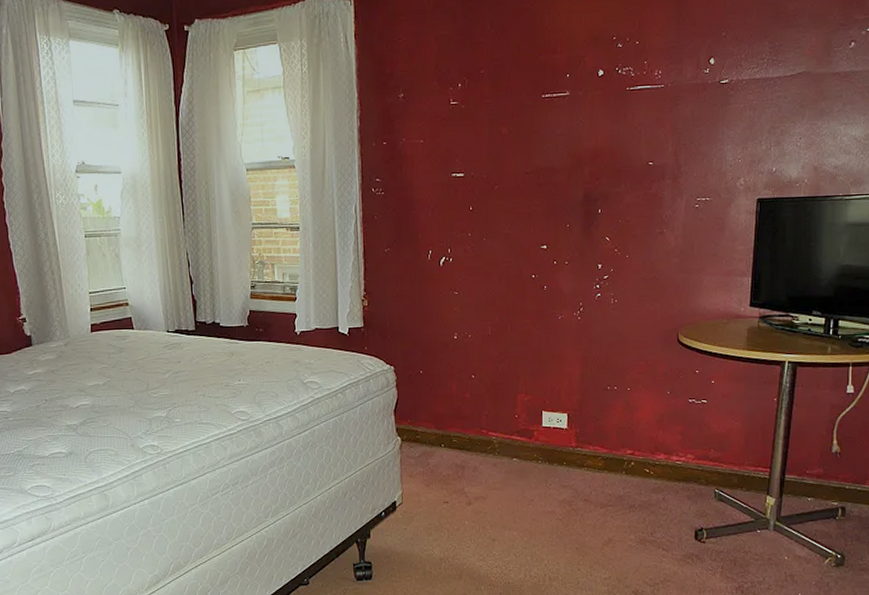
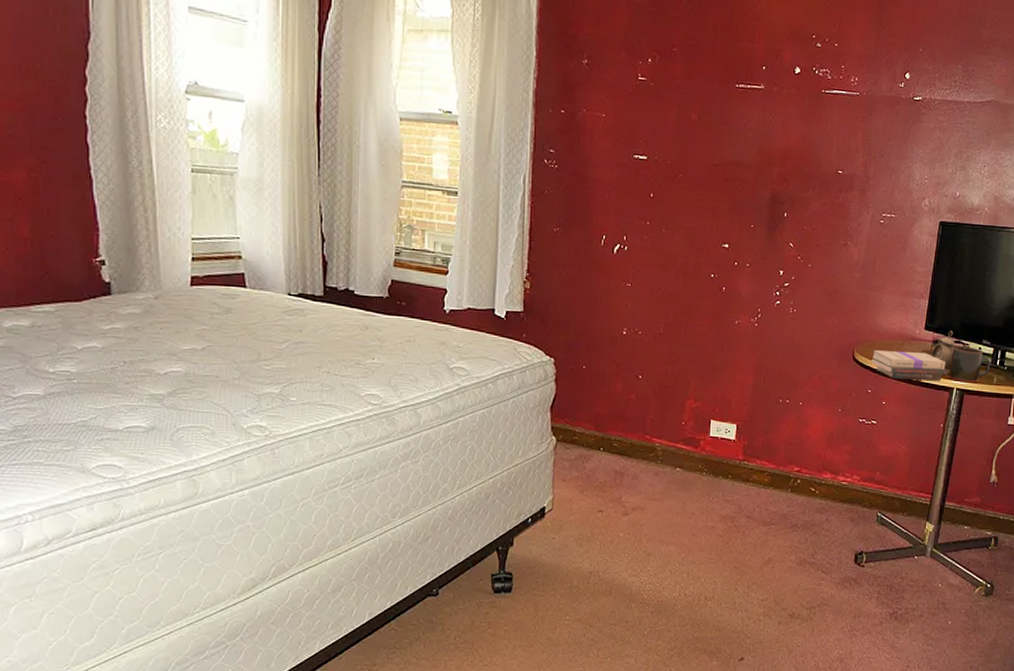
books: none [696,329,778,357] -> present [871,350,948,381]
alarm clock: none [758,304,783,345] -> present [930,330,955,371]
mug: none [779,319,823,355] -> present [949,346,991,383]

